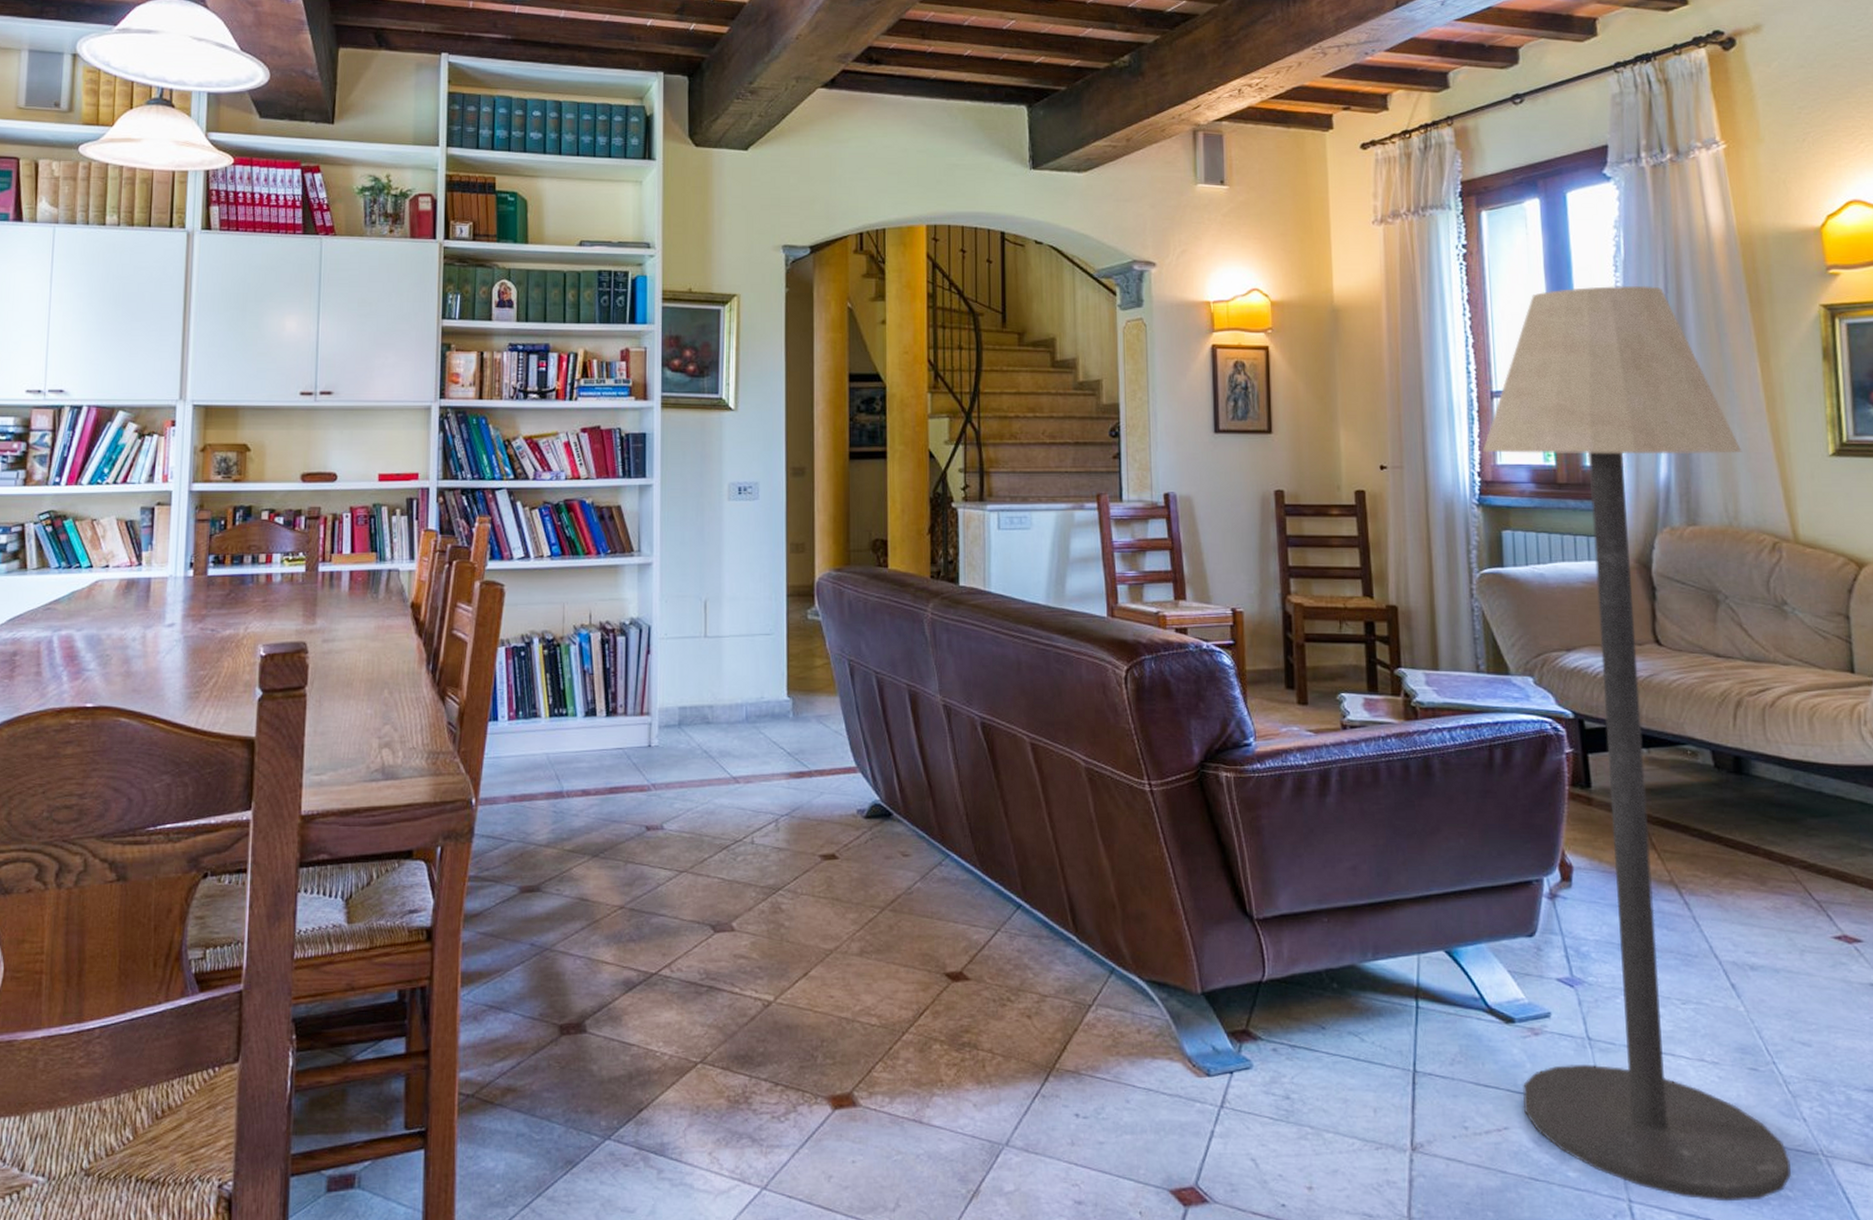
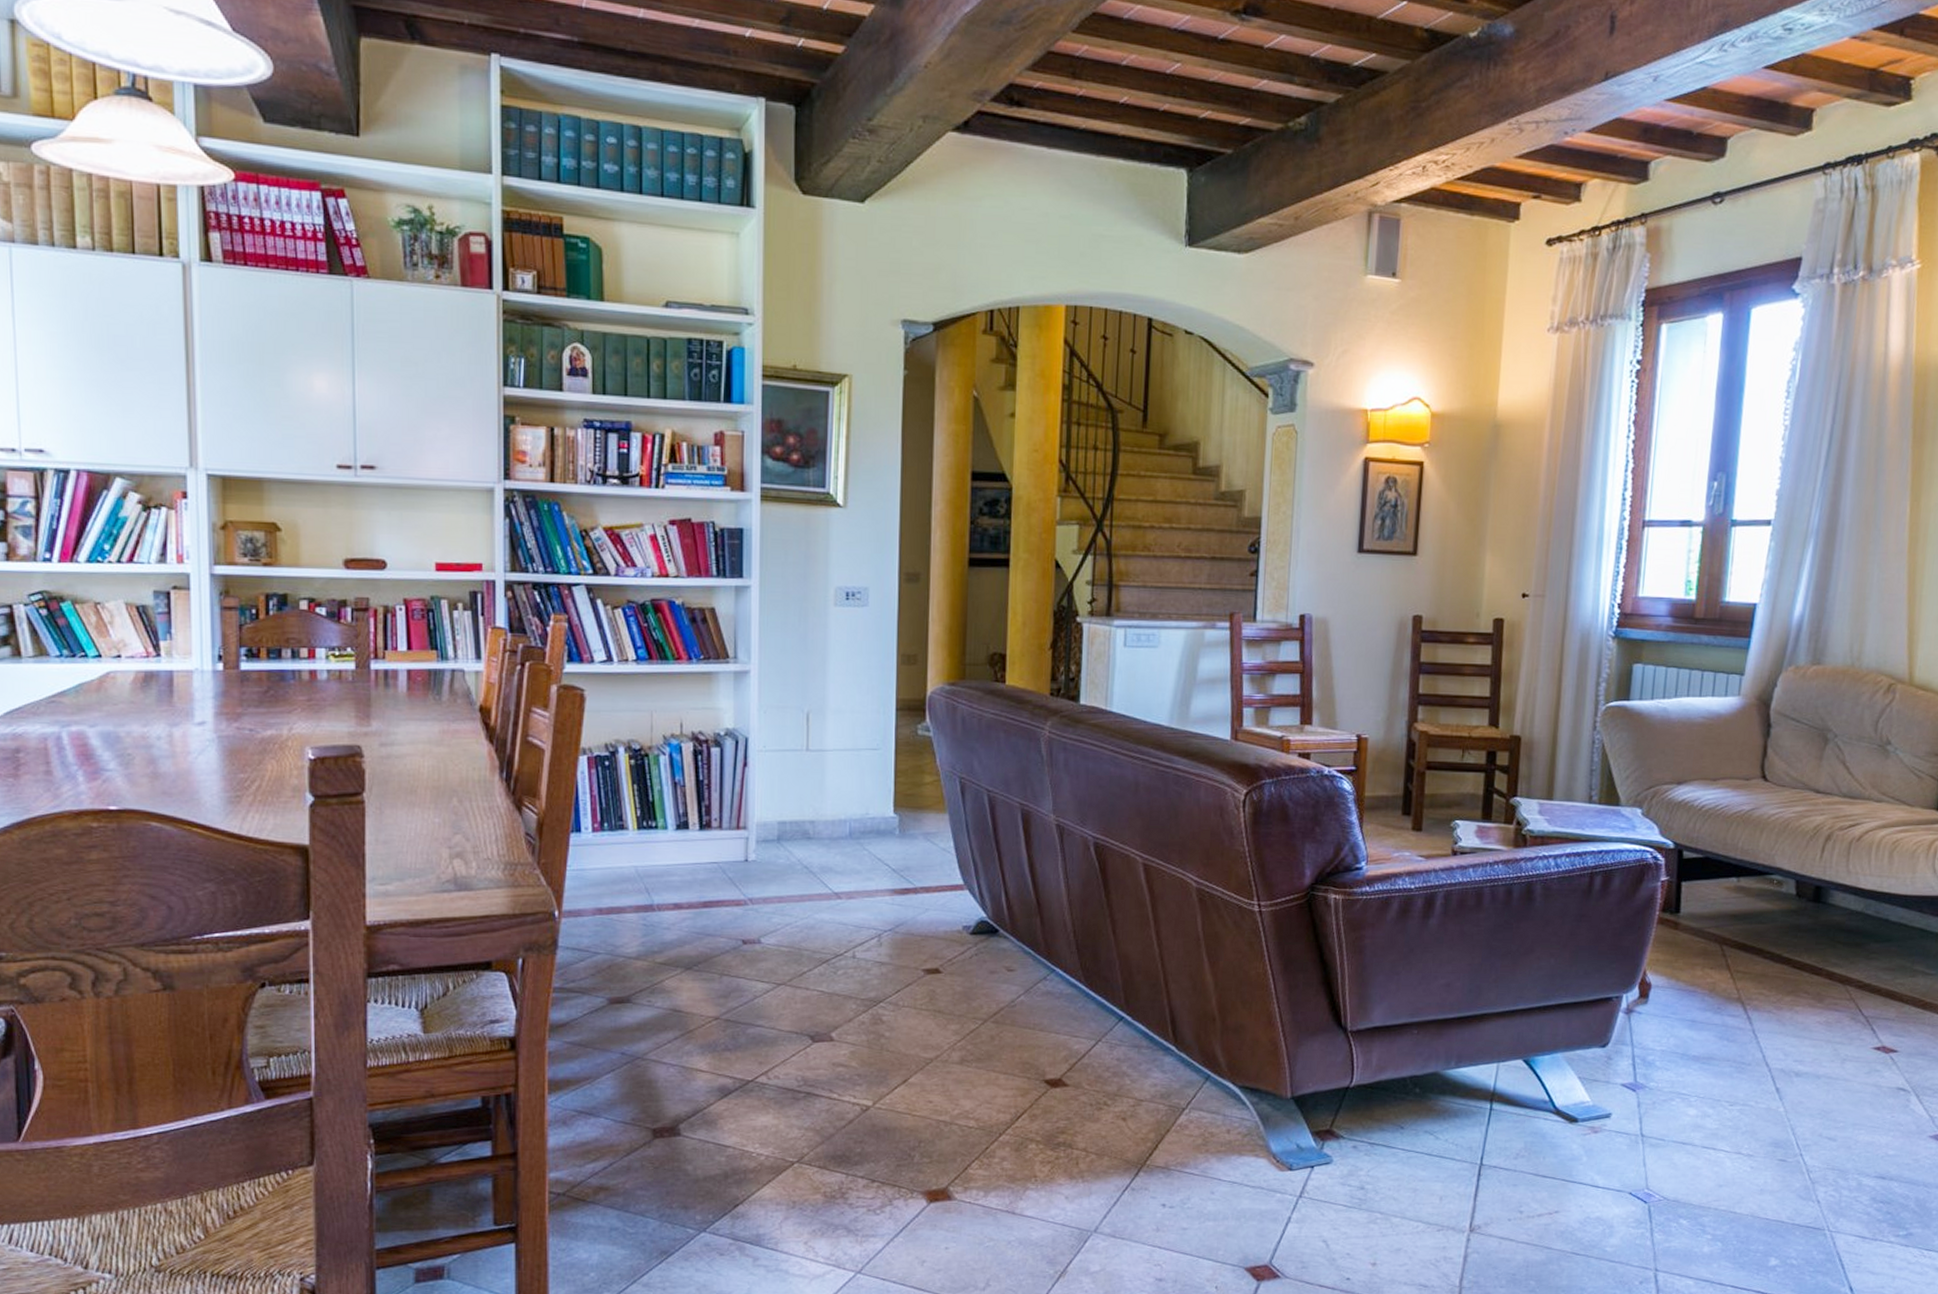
floor lamp: present [1483,285,1791,1202] -> none [1574,413,1877,1270]

